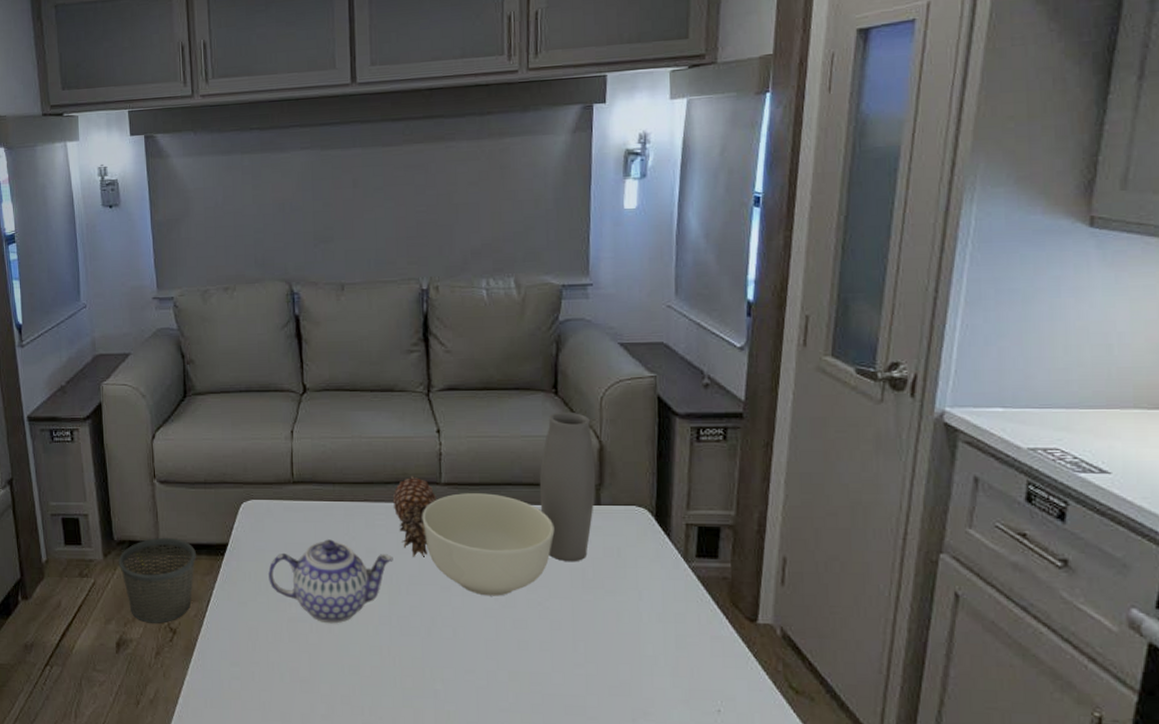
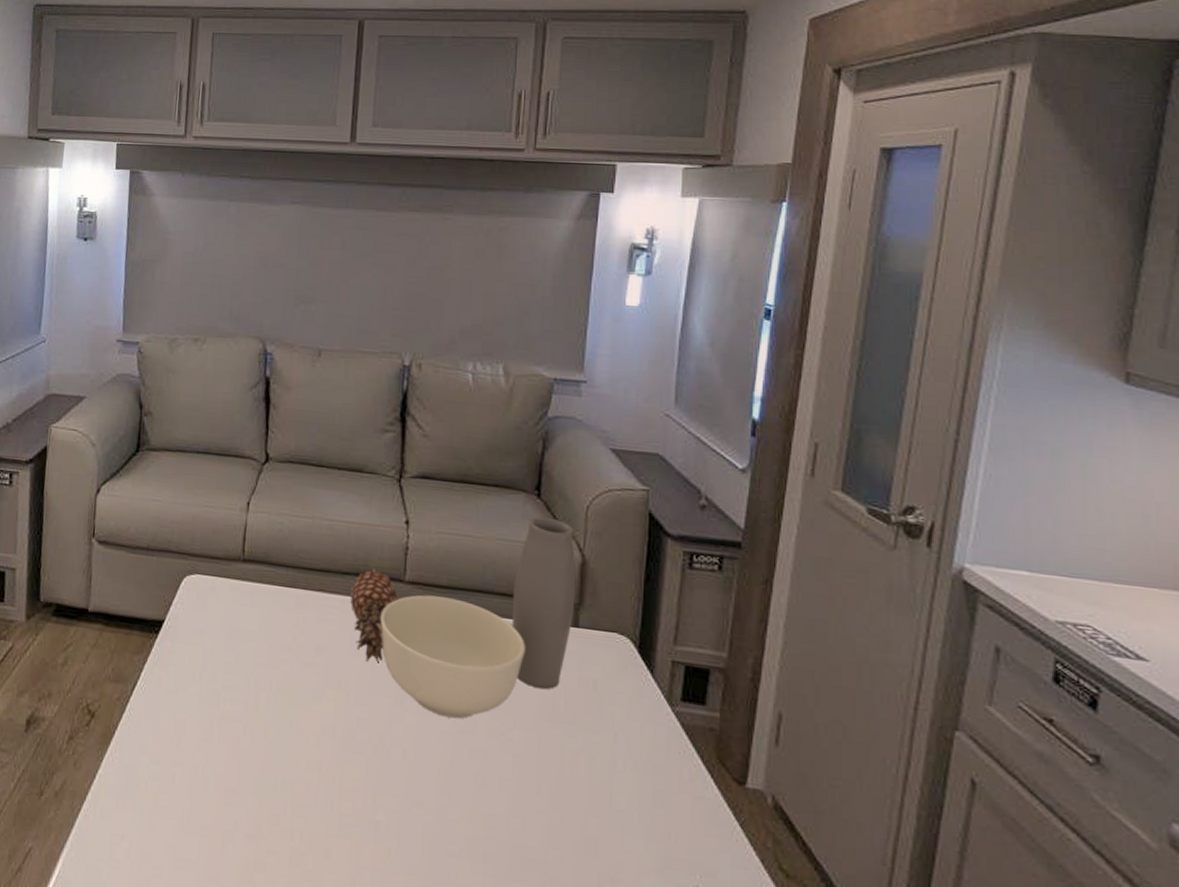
basket: present [118,538,196,623] -> none [41,604,128,703]
teapot: present [268,539,393,624] -> none [204,629,344,728]

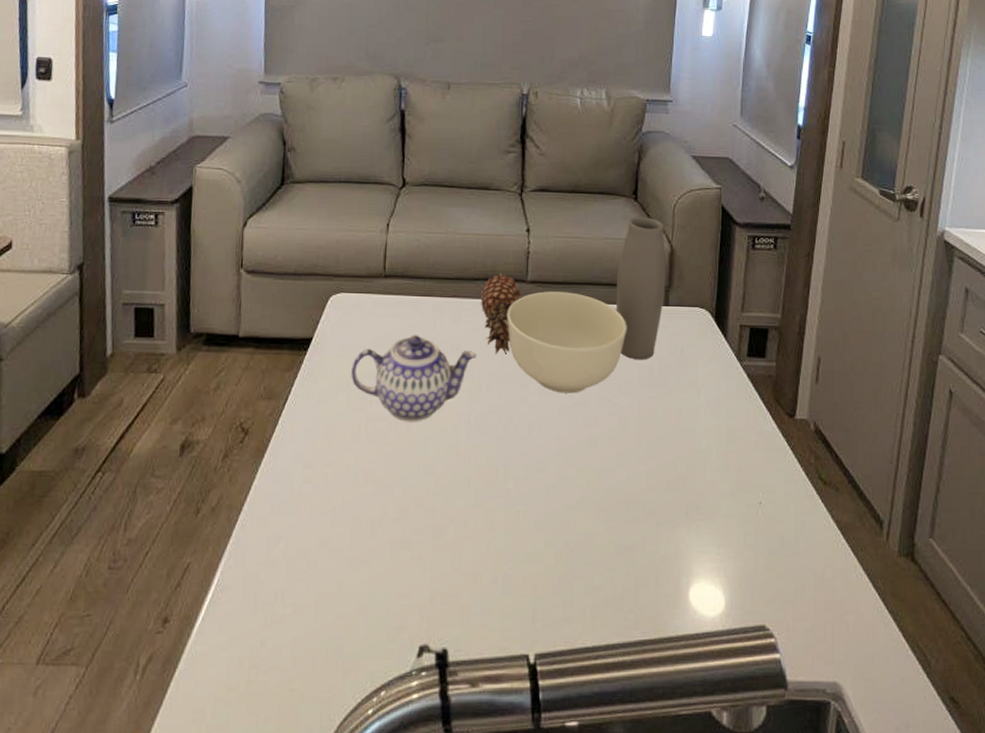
teapot: none [204,629,344,728] -> present [351,335,477,422]

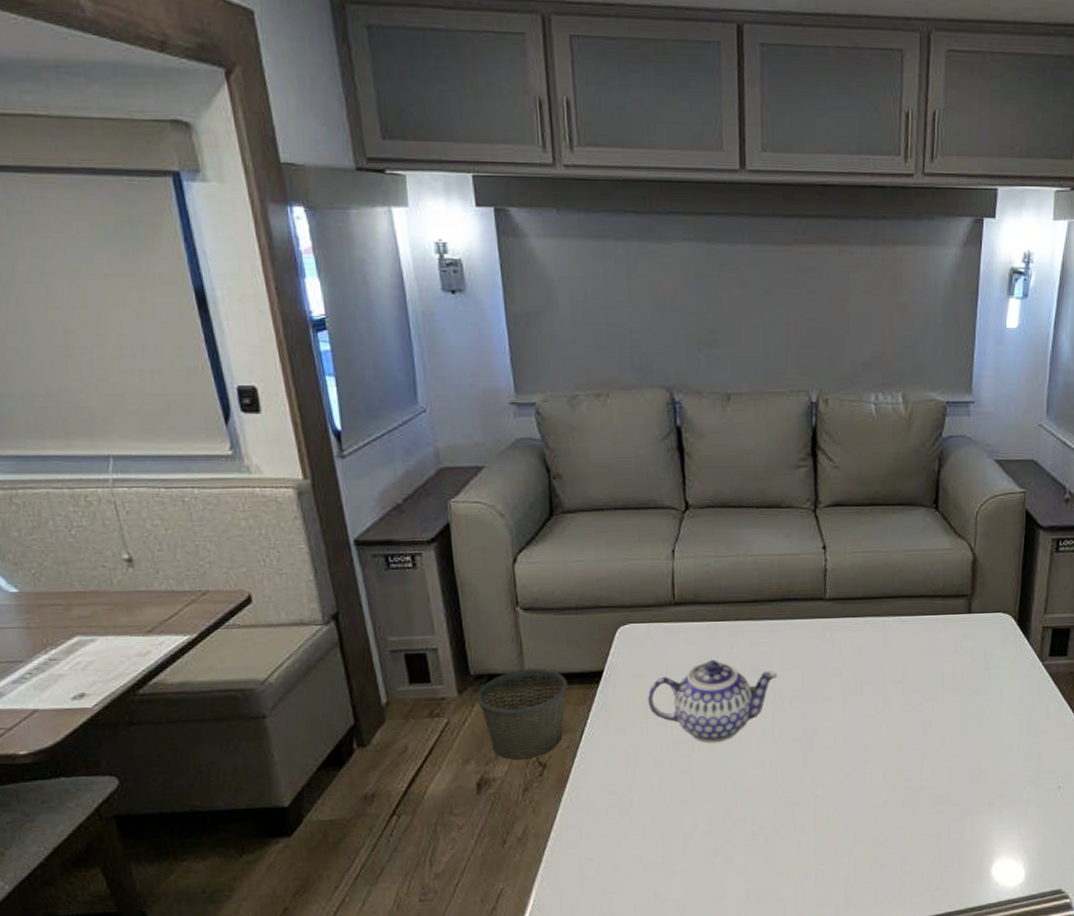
basket: none [192,331,278,423] -> present [476,669,568,760]
fruit: present [480,272,522,354] -> none [777,592,821,672]
bowl: present [507,291,627,393] -> none [806,607,930,704]
vase: present [615,216,666,360] -> none [917,526,969,668]

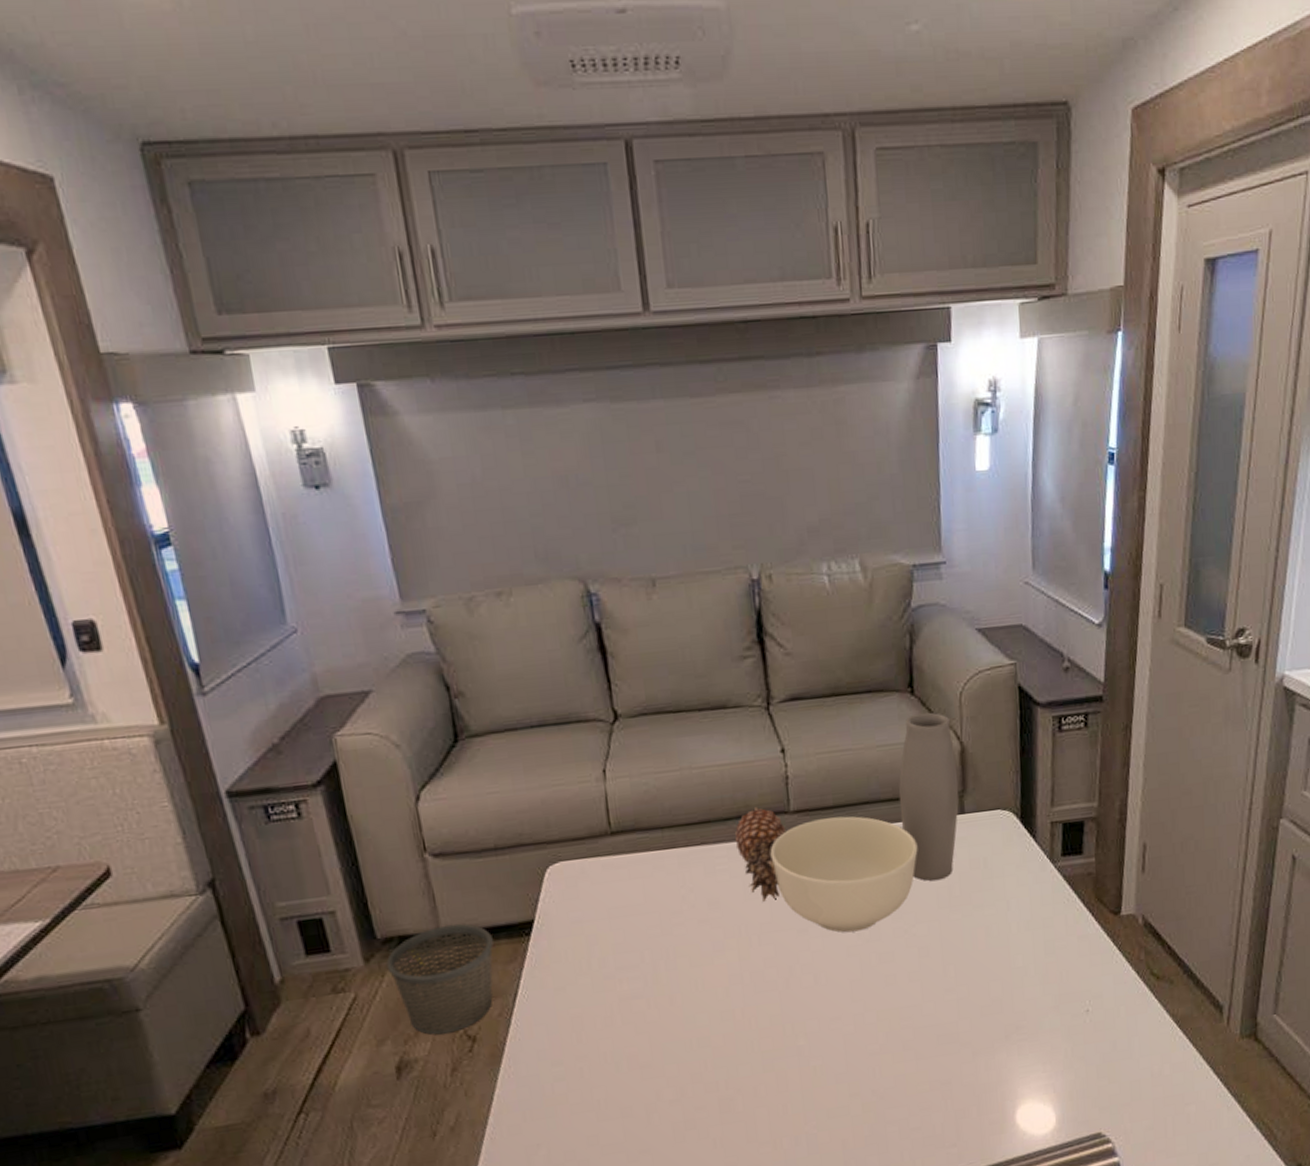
teapot: present [648,660,777,743] -> none [589,895,741,995]
fruit: none [777,592,821,672] -> present [734,806,787,902]
bowl: none [806,607,930,704] -> present [770,816,918,933]
vase: none [917,526,969,668] -> present [898,712,960,881]

